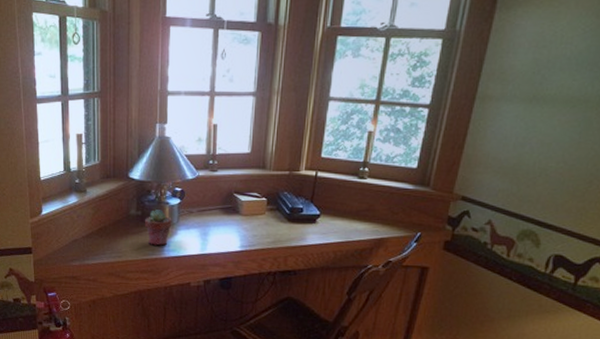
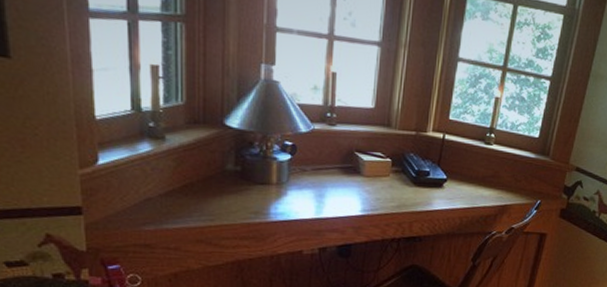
potted succulent: present [144,210,172,246] -> none [244,165,281,208]

